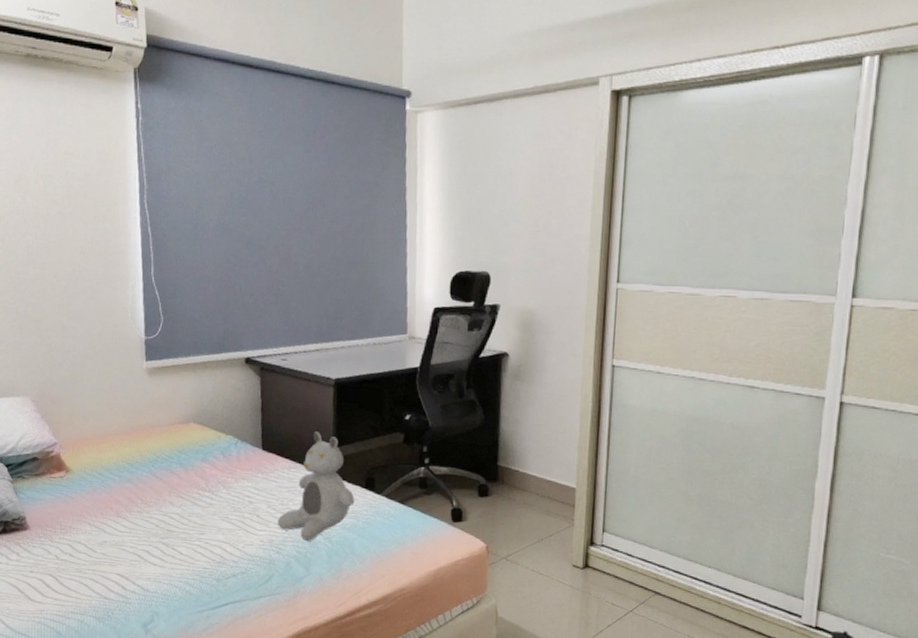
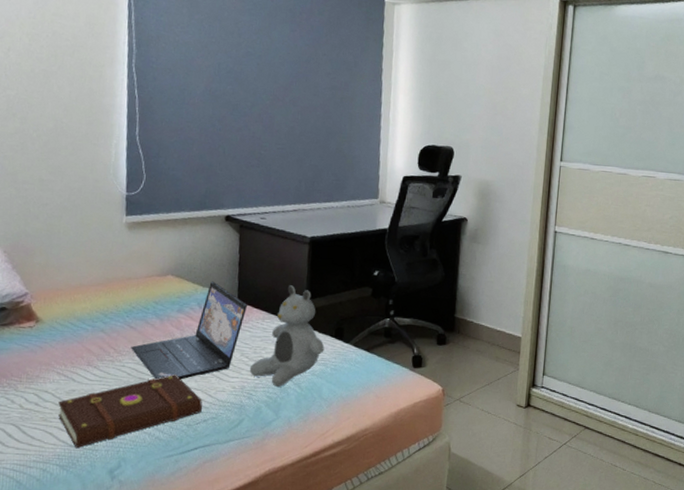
book: none [91,526,231,601] -> present [58,373,202,449]
laptop: none [157,428,273,532] -> present [131,281,248,380]

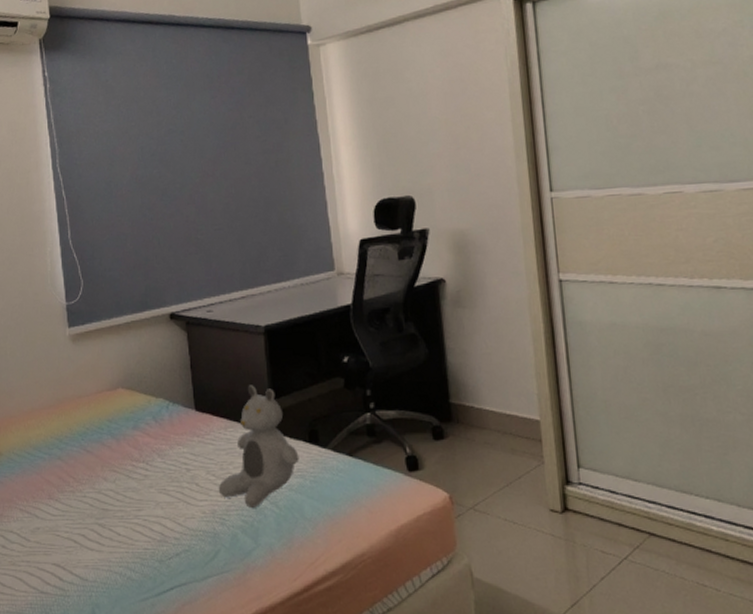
book: present [58,373,202,449] -> none [24,501,173,595]
laptop: present [131,281,248,380] -> none [90,389,207,510]

